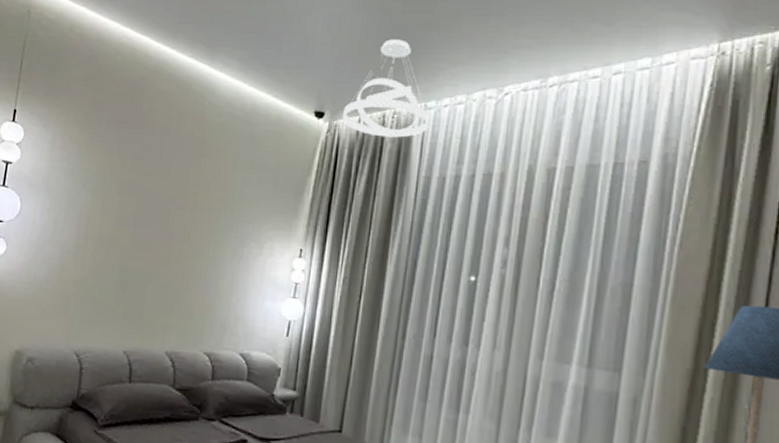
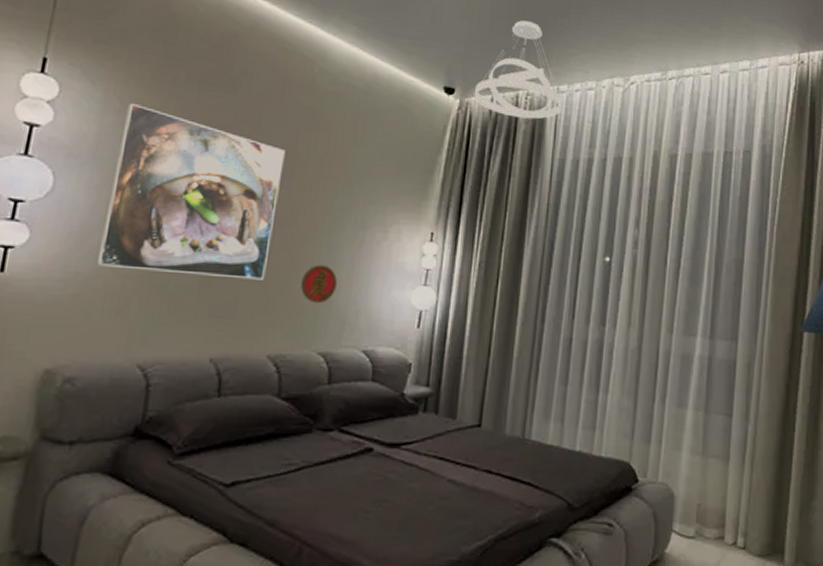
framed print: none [47,141,181,288] -> present [95,102,286,280]
decorative plate: none [191,276,220,310] -> present [301,264,337,304]

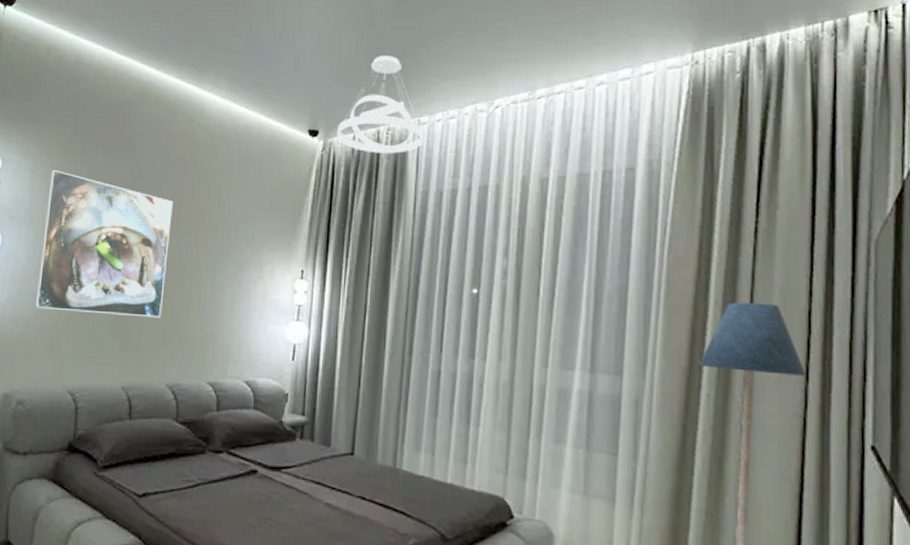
decorative plate: present [301,264,337,304] -> none [191,303,221,339]

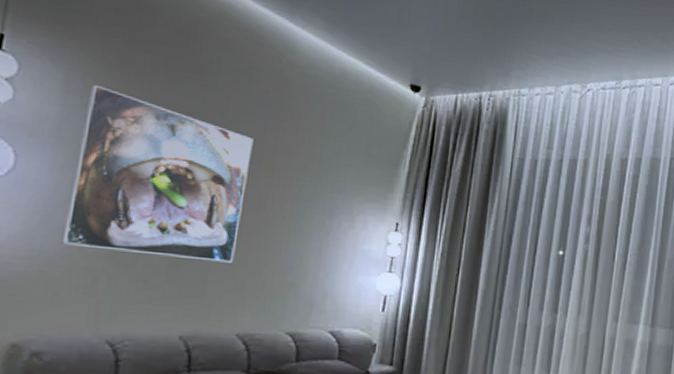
pendant light: present [336,55,424,154] -> none [439,24,523,120]

